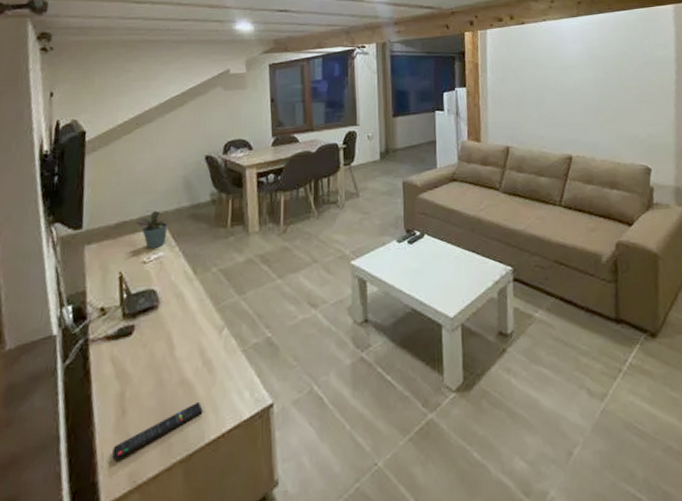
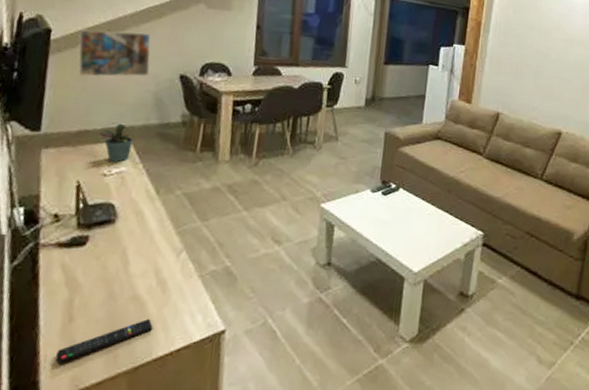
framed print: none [110,121,177,172] -> present [77,29,151,77]

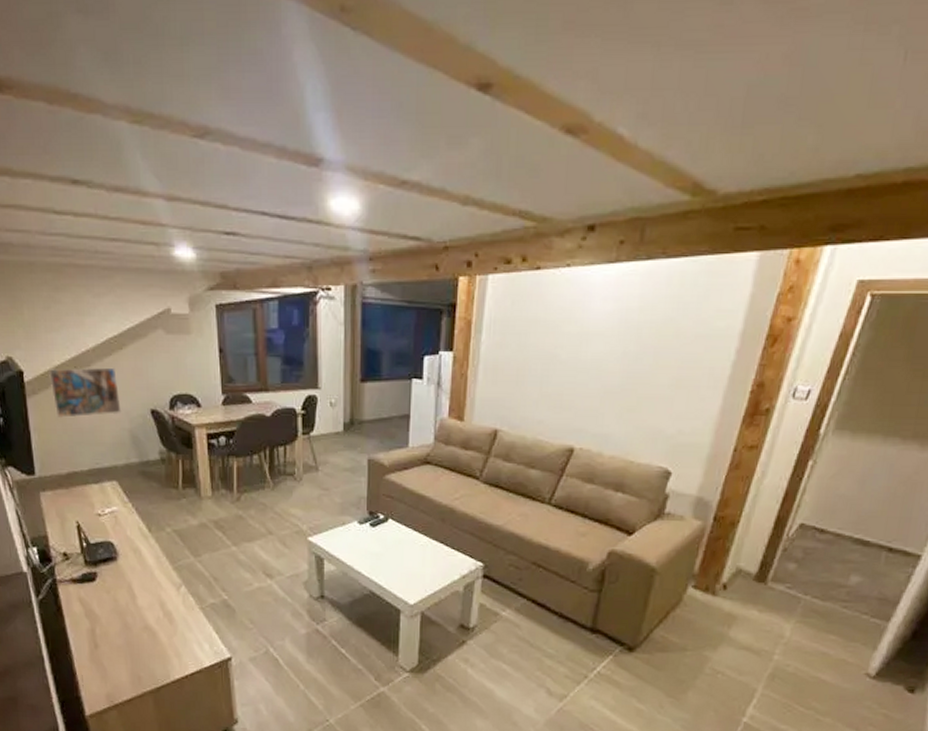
remote control: present [55,318,153,364] -> none [90,646,167,683]
potted plant: present [100,123,136,163] -> none [87,463,121,503]

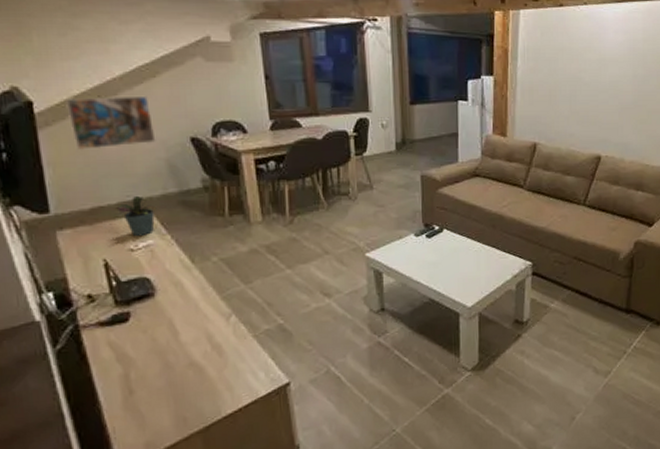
potted plant: none [87,463,121,503] -> present [116,195,157,237]

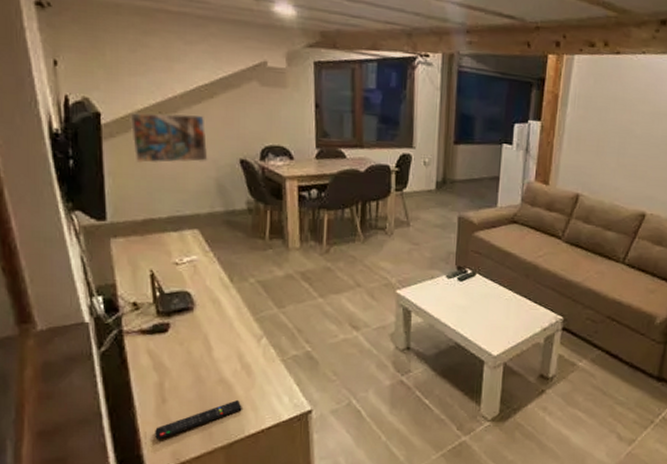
potted plant: present [116,195,157,237] -> none [166,211,203,252]
remote control: none [124,381,217,433] -> present [155,399,242,440]

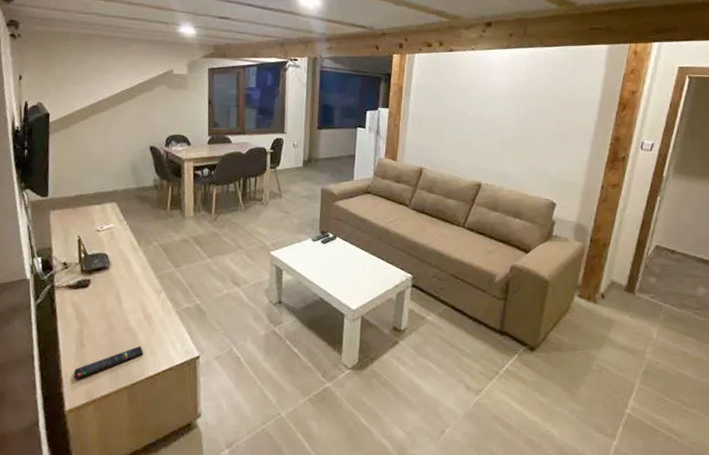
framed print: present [130,112,208,164] -> none [70,112,126,152]

